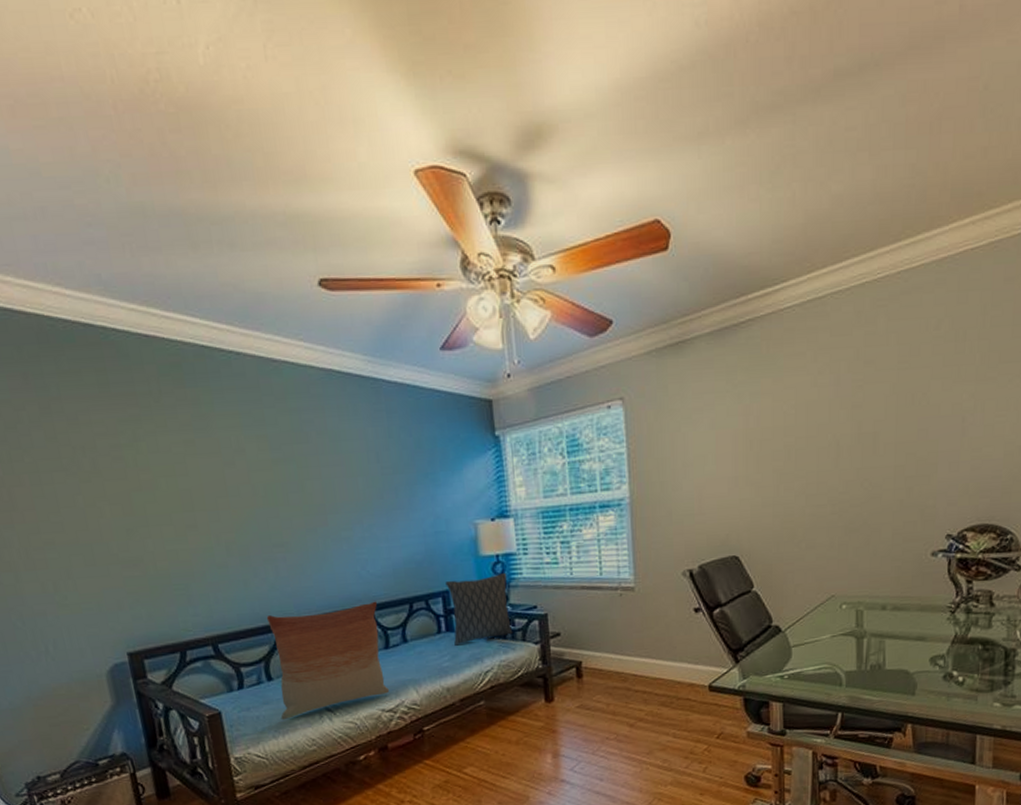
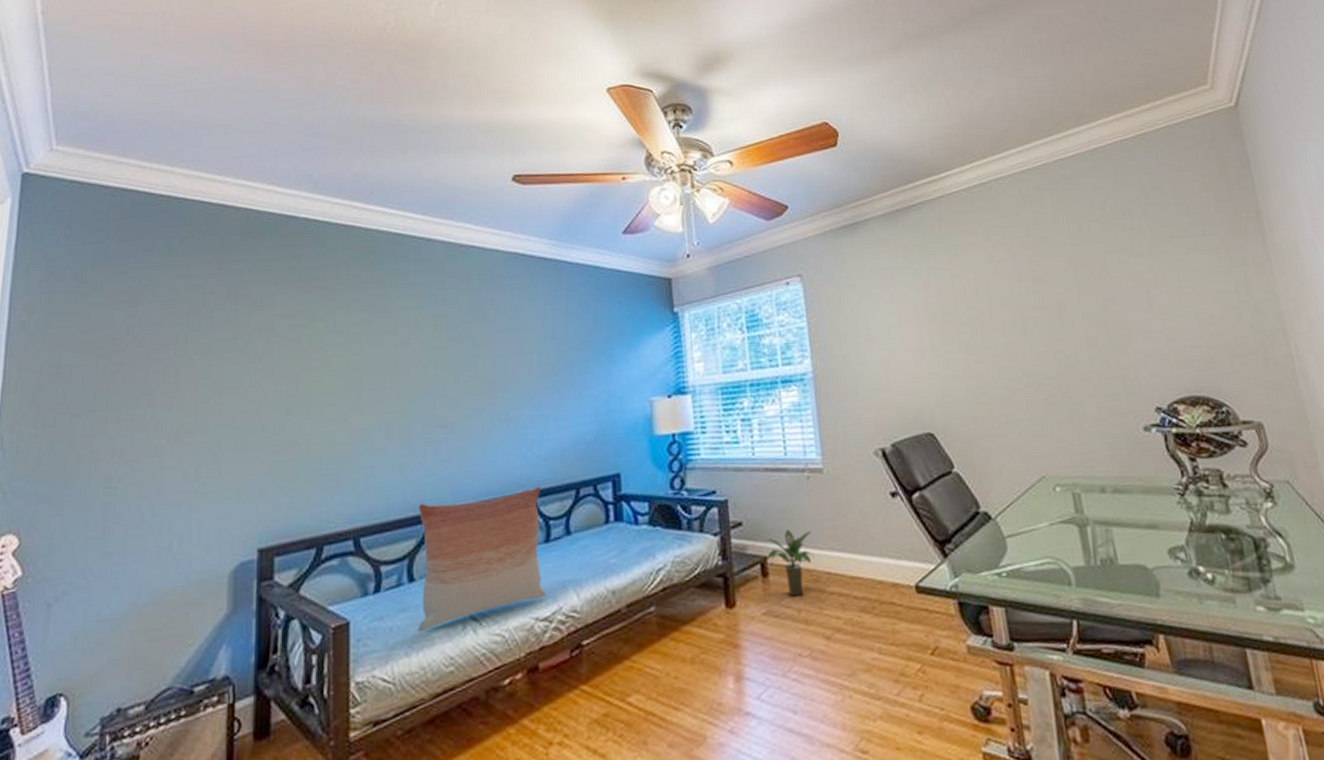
pillow: present [445,572,513,646] -> none [616,453,690,538]
potted plant: none [580,639,623,694] -> present [765,529,815,597]

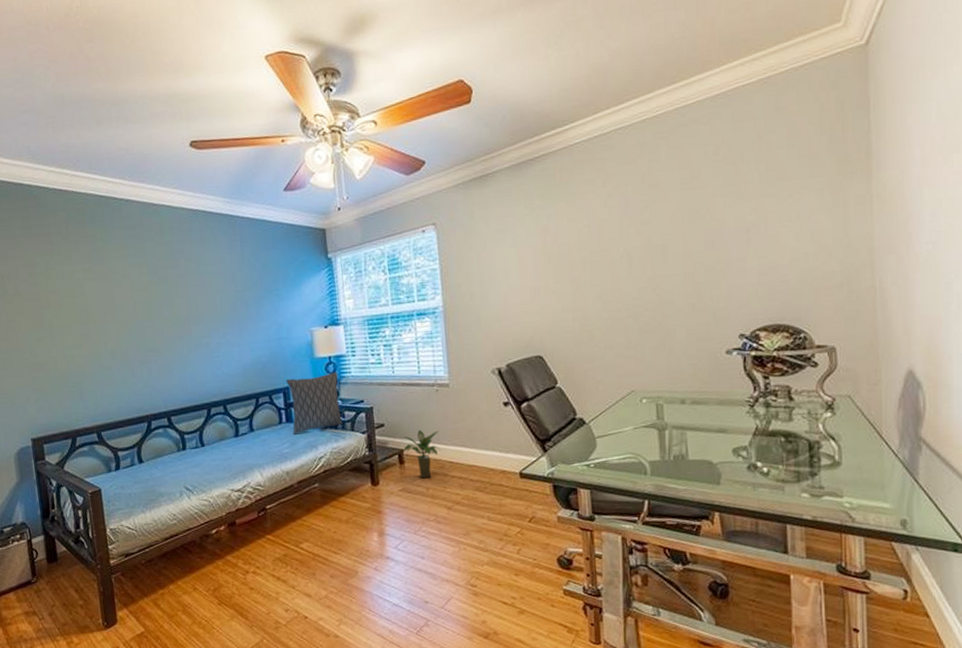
pillow: present [417,486,547,633] -> none [140,396,239,497]
pillow: none [616,453,690,538] -> present [286,371,343,435]

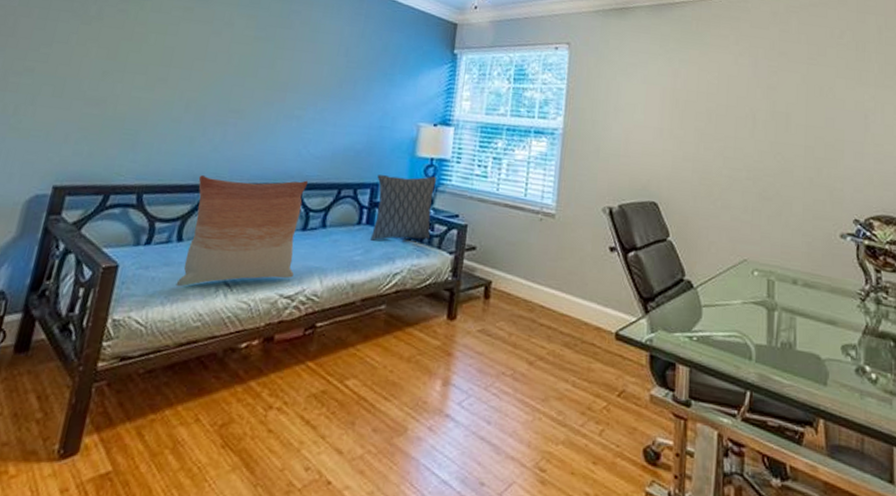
pillow: none [140,396,239,497] -> present [176,175,309,287]
potted plant: present [402,429,441,479] -> none [490,261,534,322]

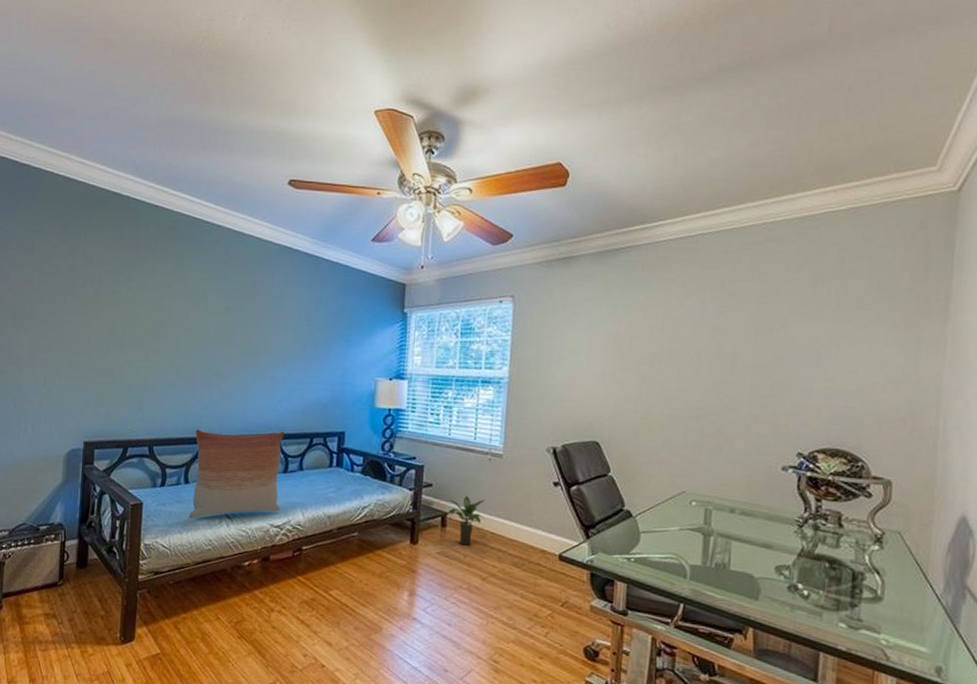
pillow: present [371,175,437,241] -> none [341,424,395,480]
potted plant: none [490,261,534,322] -> present [446,495,485,546]

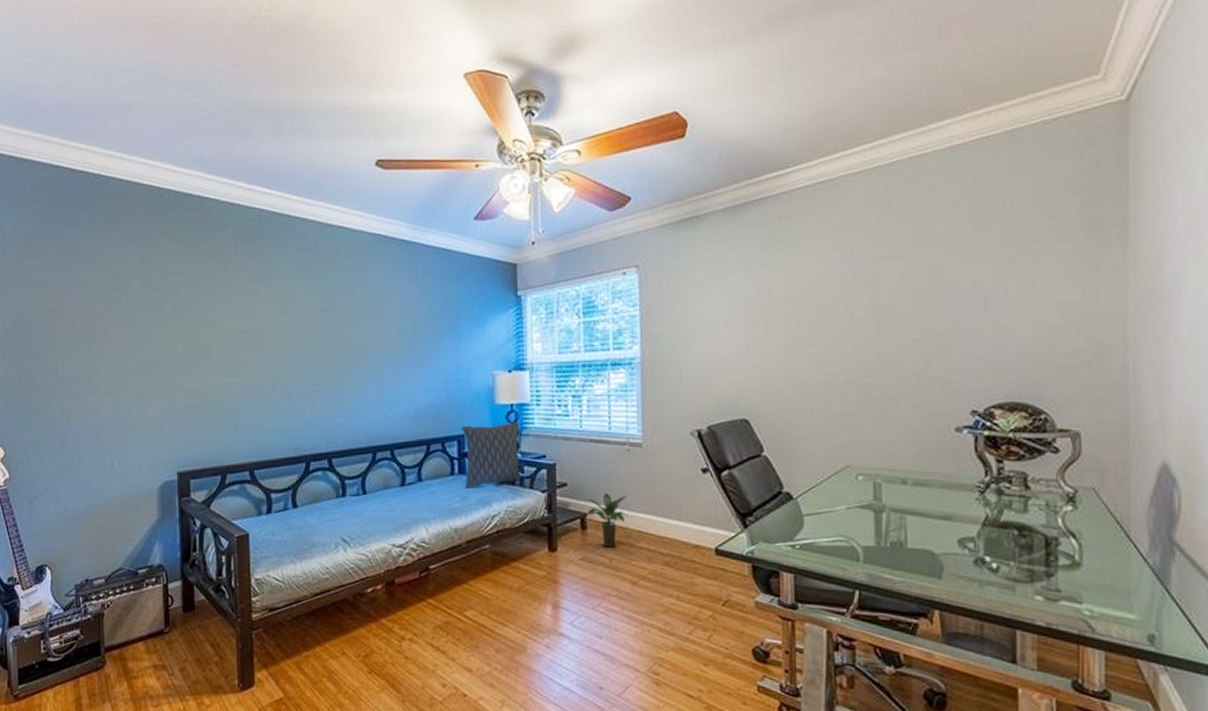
pillow: present [188,430,285,519] -> none [299,440,402,547]
pillow: none [341,424,395,480] -> present [462,421,522,488]

